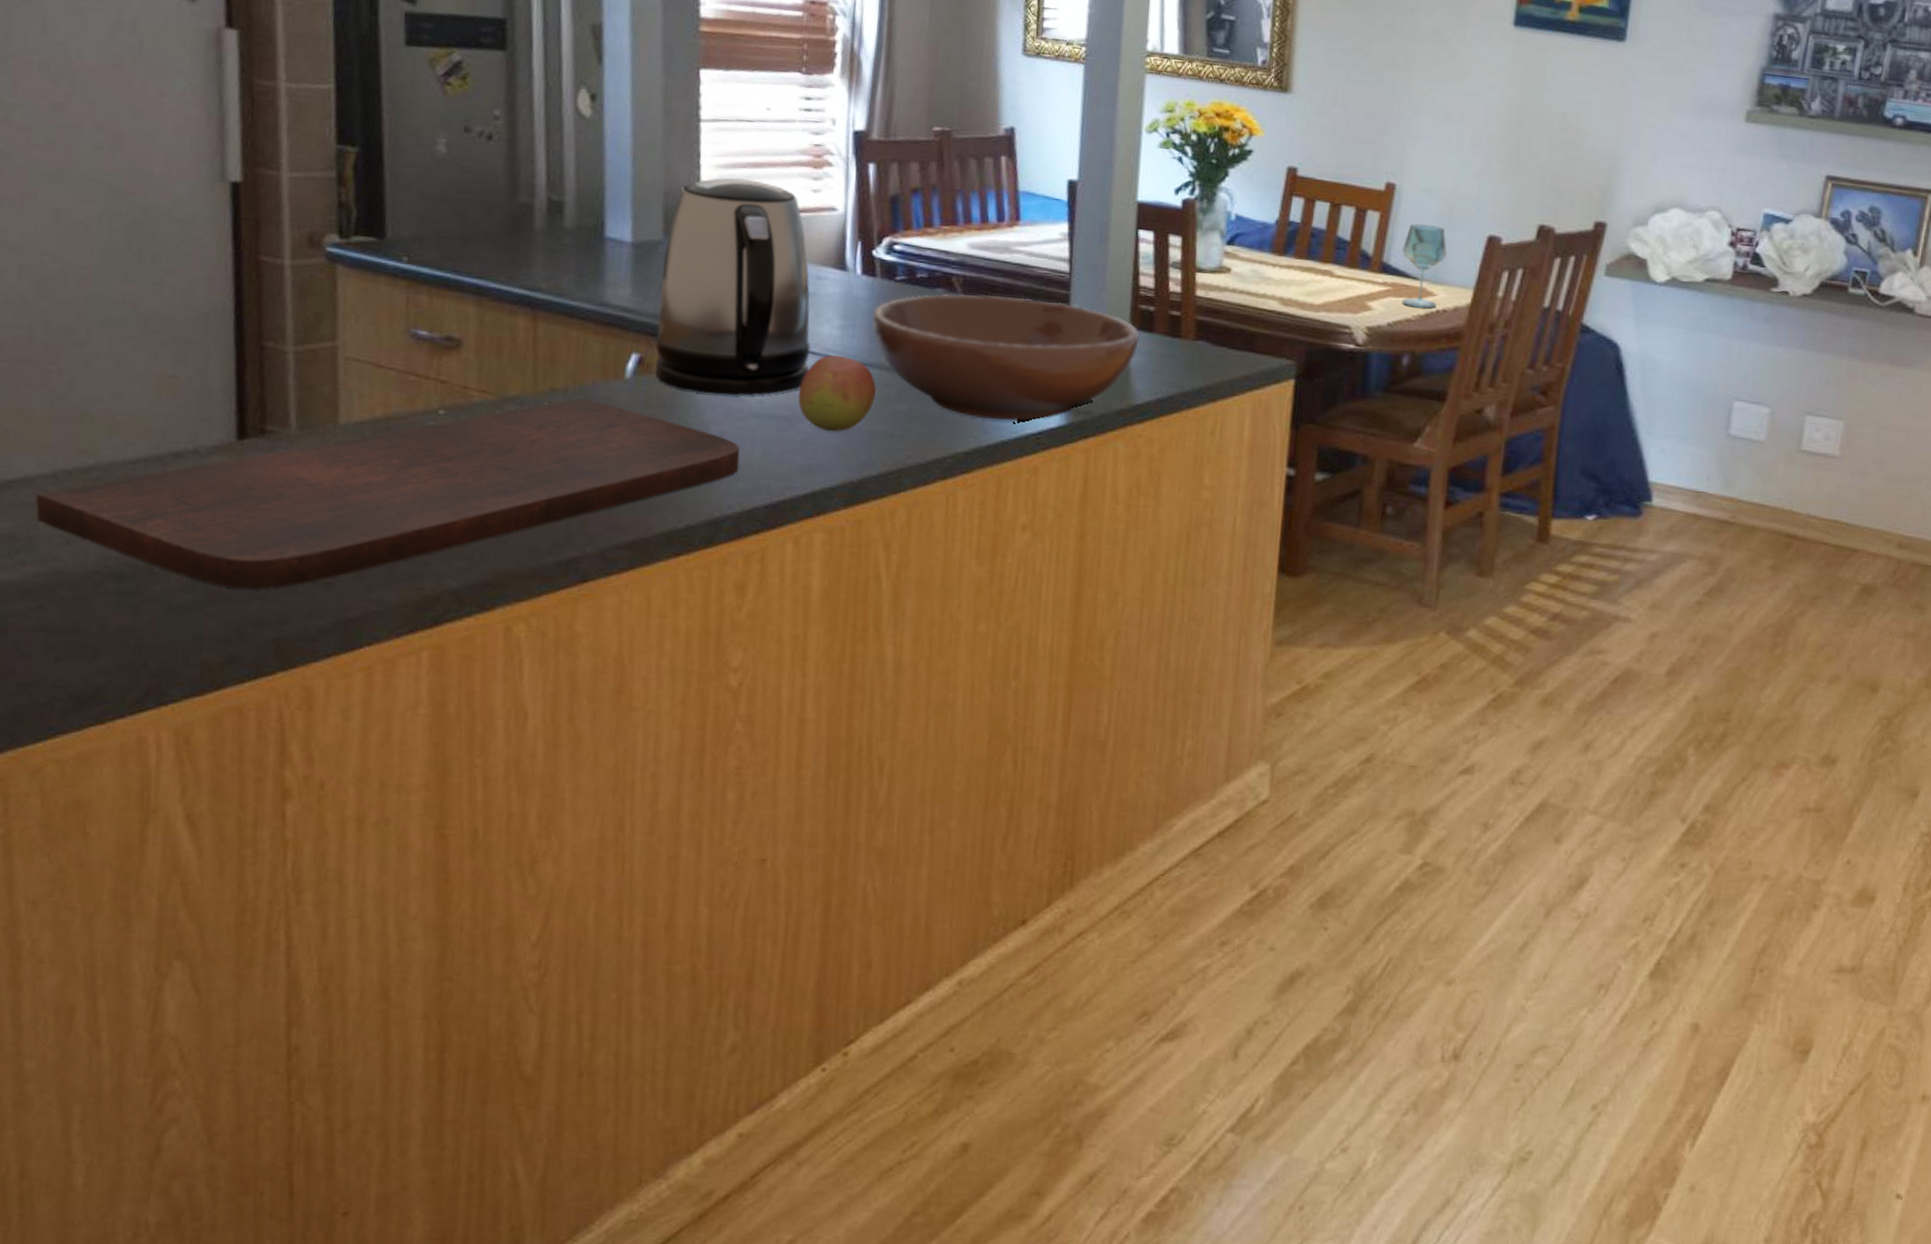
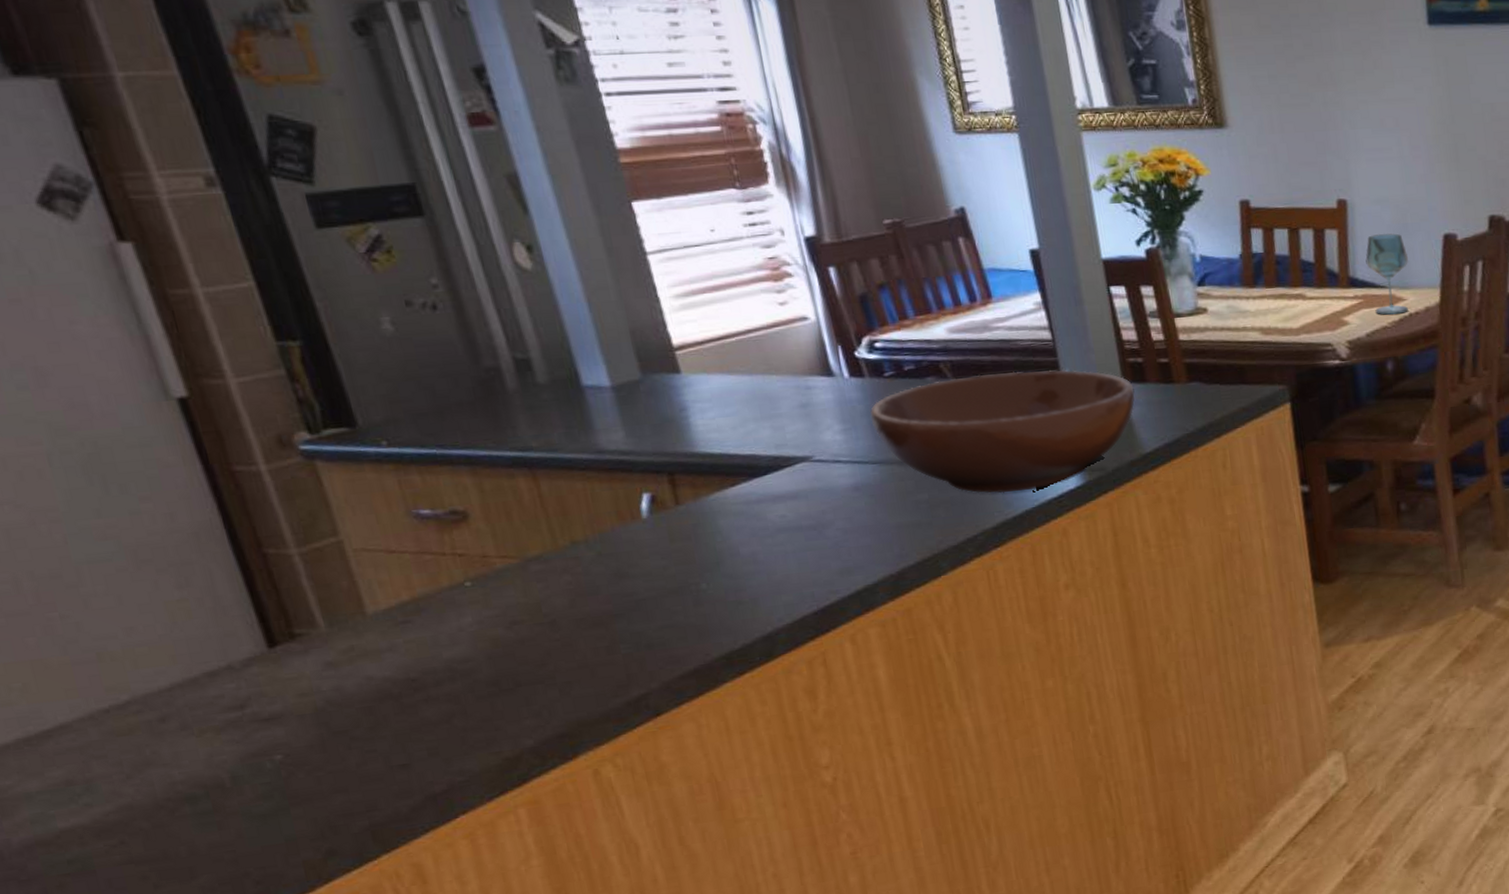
cutting board: present [36,397,740,590] -> none [79,544,779,789]
kettle: present [654,178,812,396] -> none [644,303,822,519]
fruit: present [798,354,876,432] -> none [817,458,894,532]

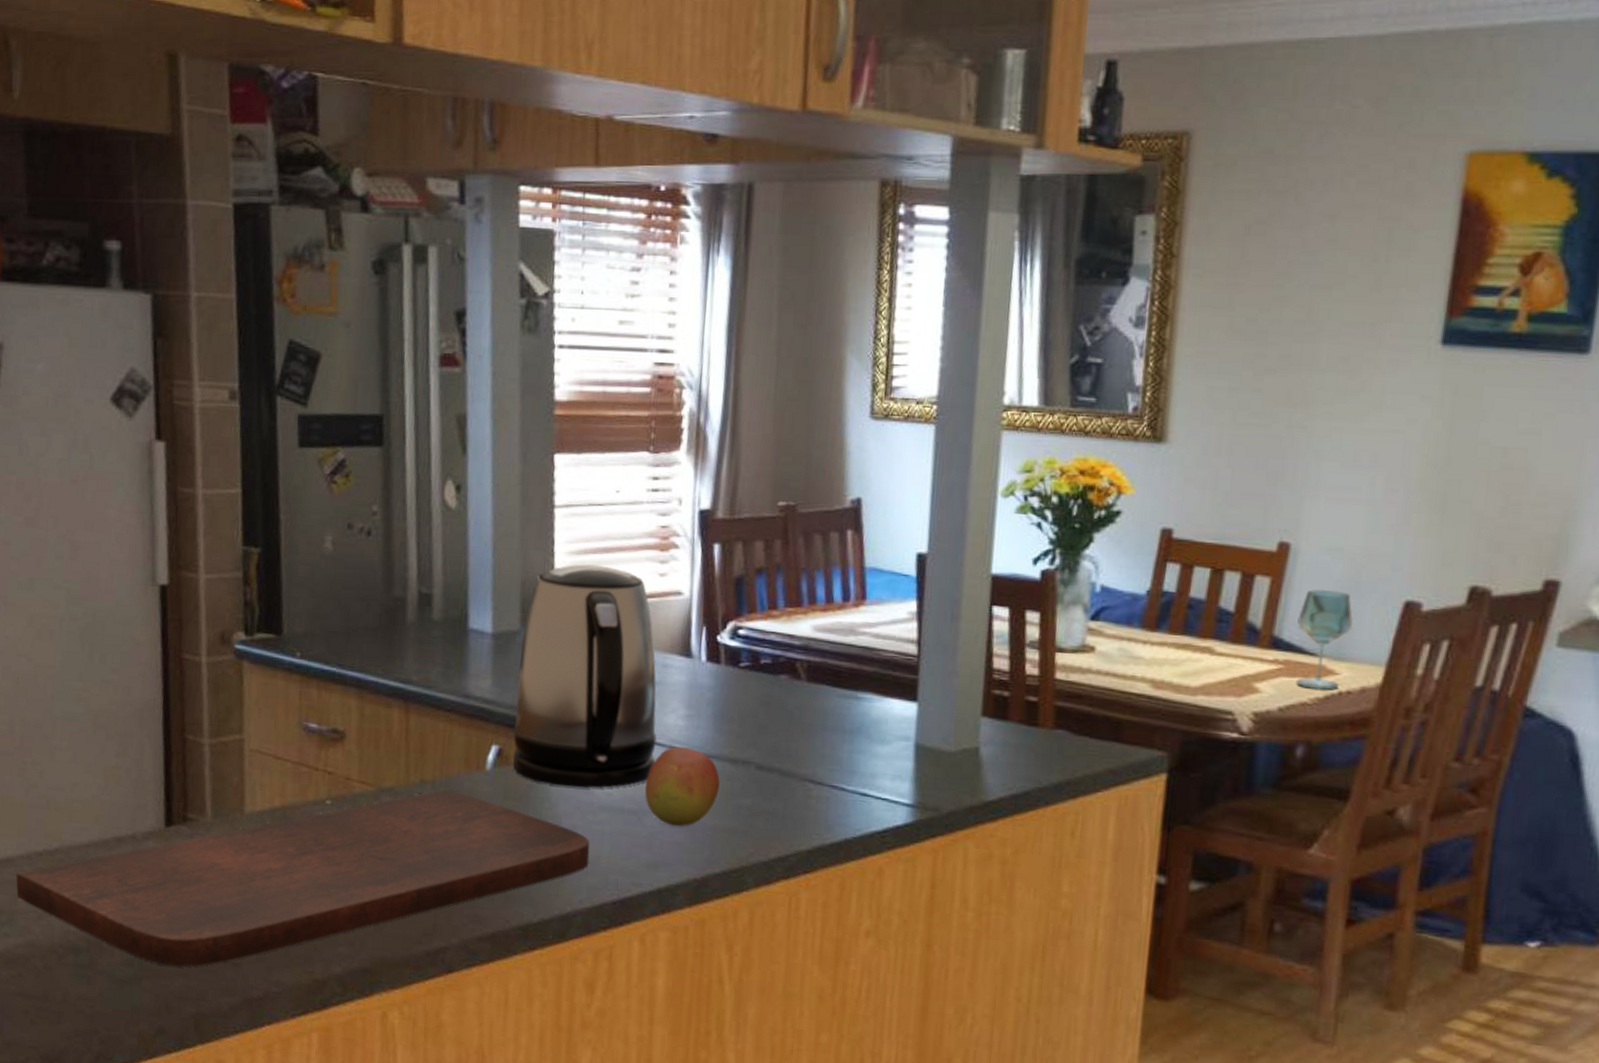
cutting board: none [79,544,779,789] -> present [16,789,590,967]
kettle: none [644,303,822,519] -> present [512,564,658,789]
fruit: none [817,458,894,532] -> present [644,746,720,827]
bowl: present [869,369,1135,494] -> none [715,680,992,818]

